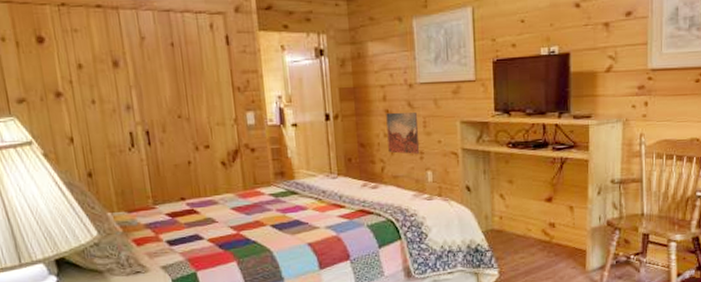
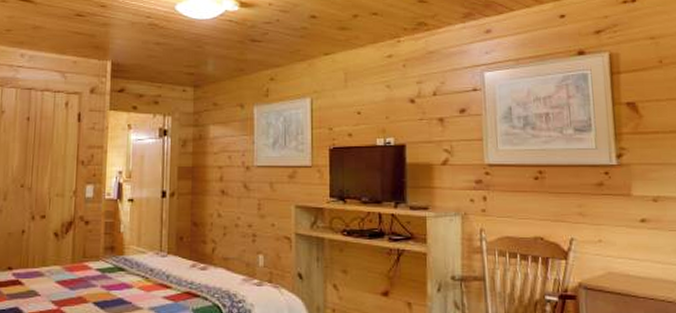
wall art: present [386,112,420,154] -> none [221,193,253,236]

